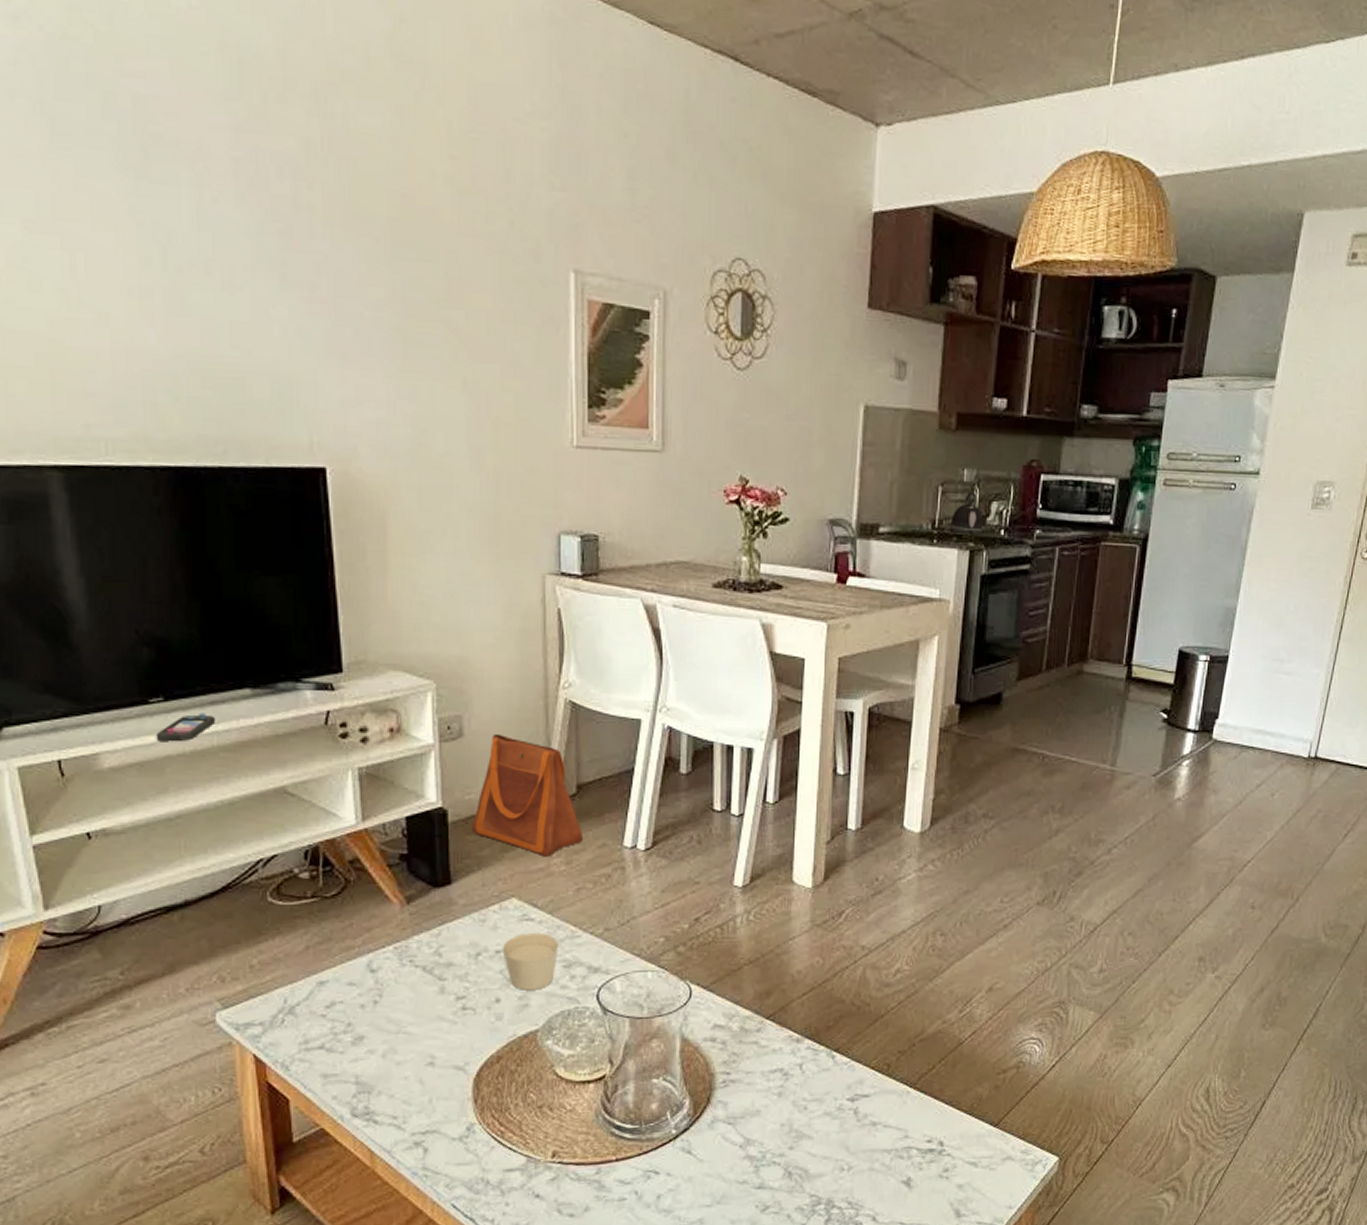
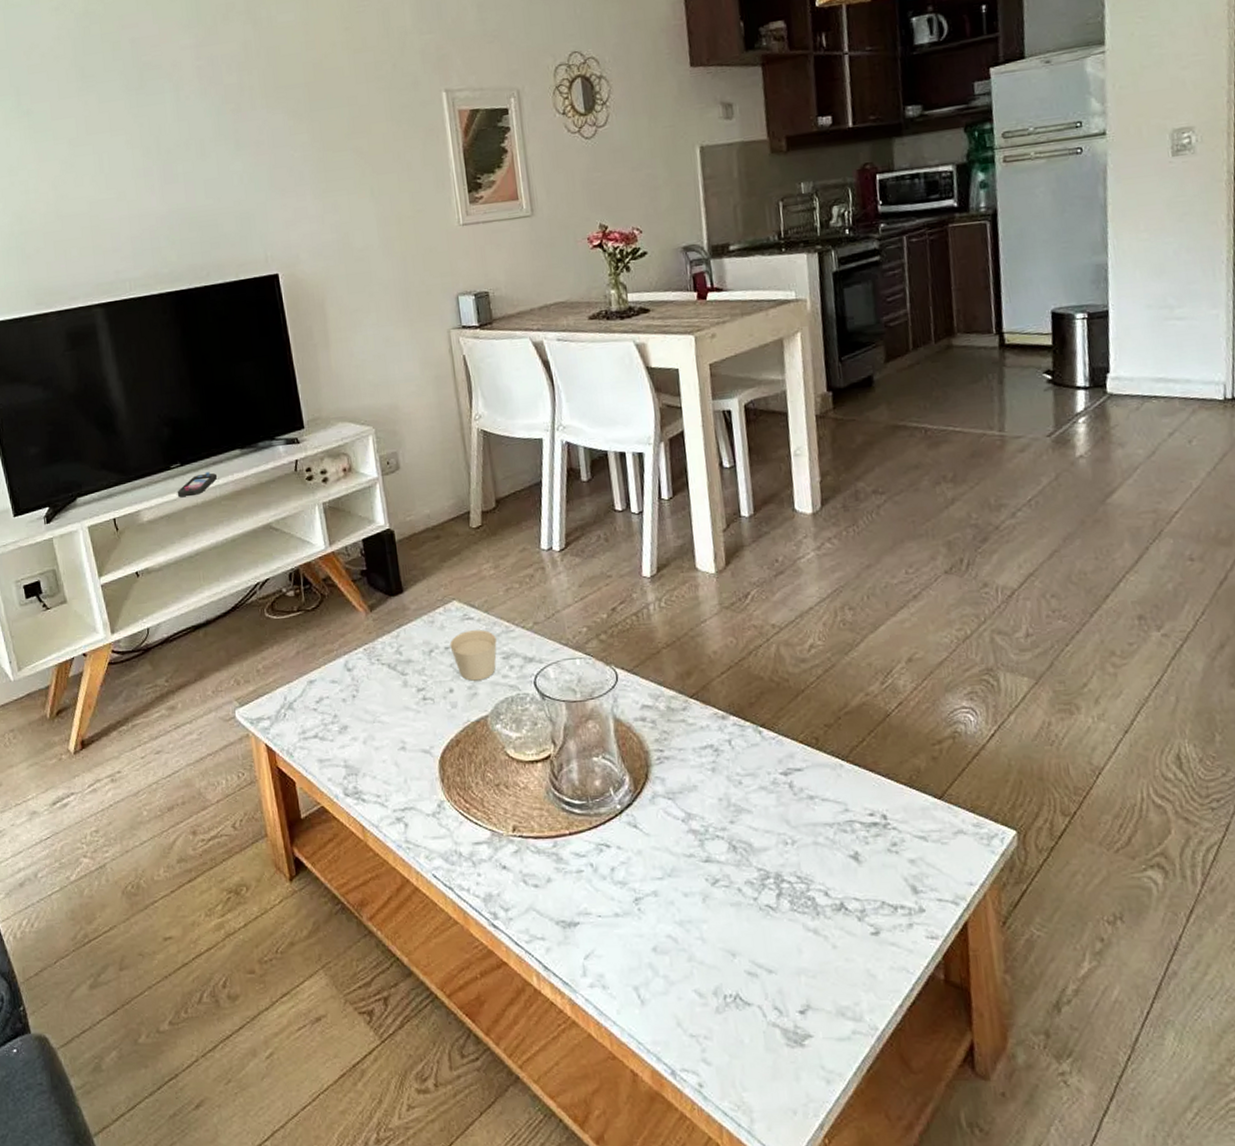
shopping bag: present [472,733,583,857] -> none [414,463,506,564]
kettle: present [949,491,984,534] -> none [795,200,828,239]

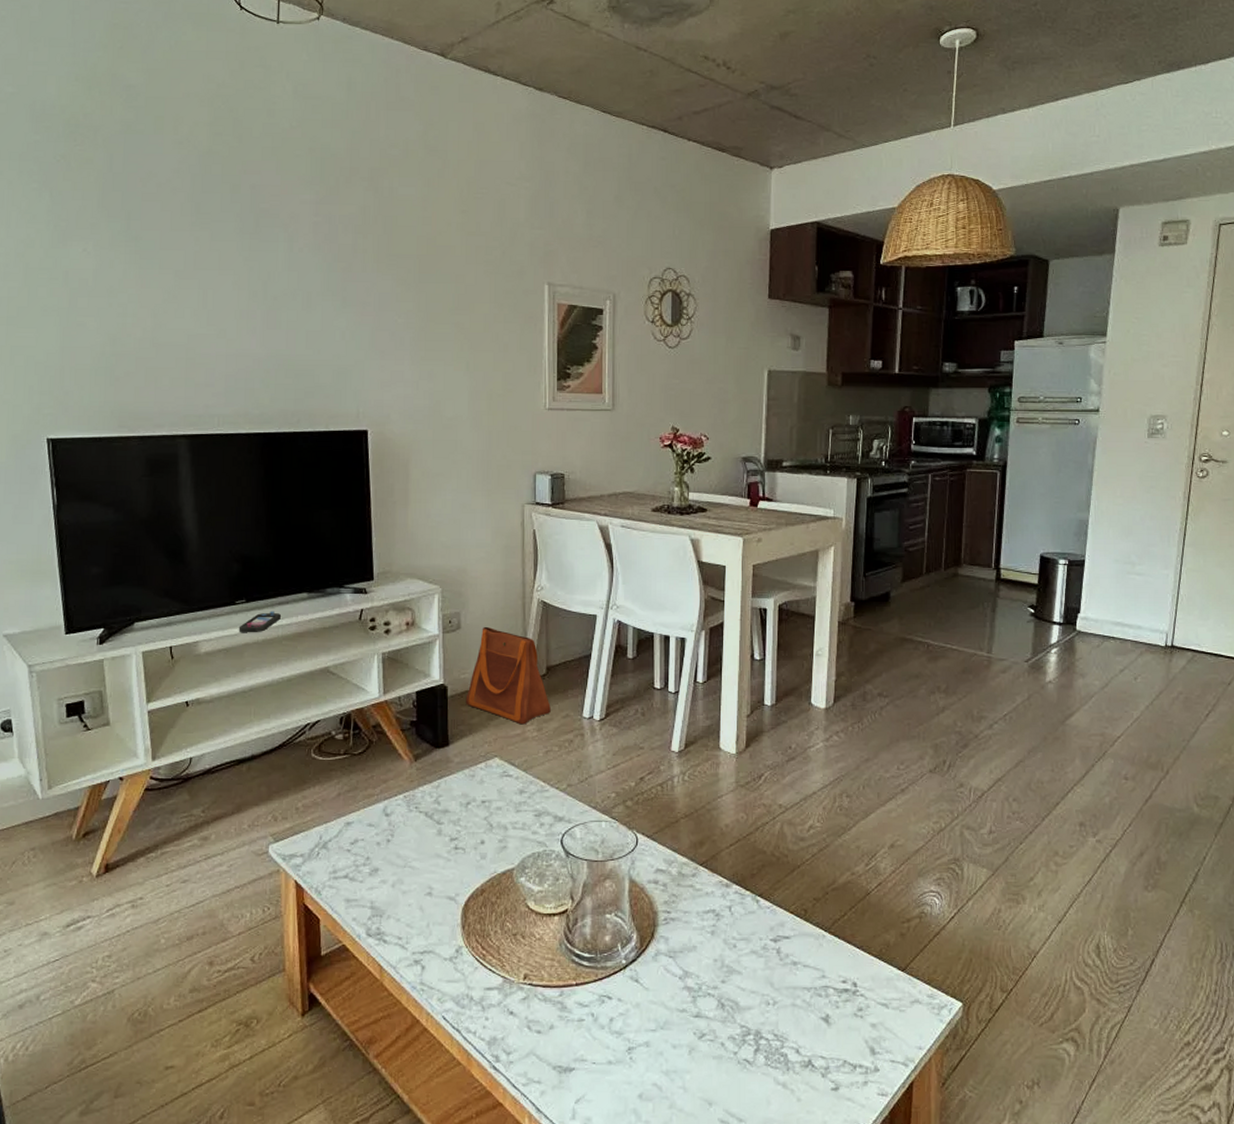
shopping bag: none [414,463,506,564] -> present [465,626,551,725]
candle: present [449,630,497,681] -> none [486,787,531,835]

